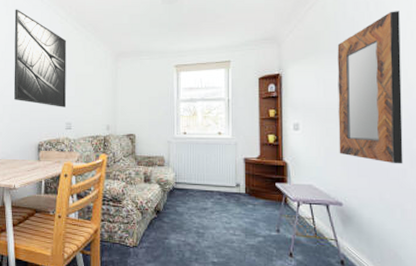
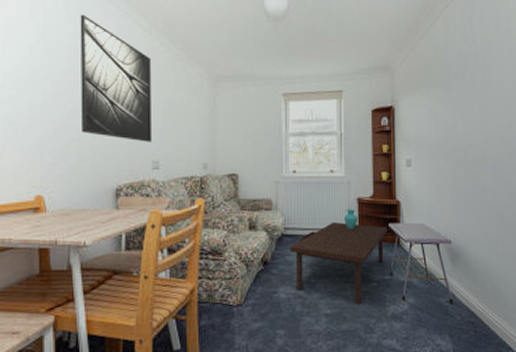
coffee table: none [180,168,274,257] -> present [290,209,387,305]
home mirror: present [337,11,403,164] -> none [447,45,504,199]

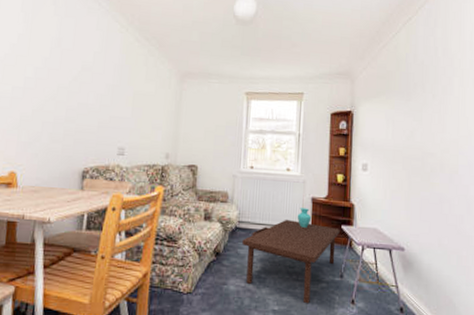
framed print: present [80,14,153,142] -> none [57,9,126,130]

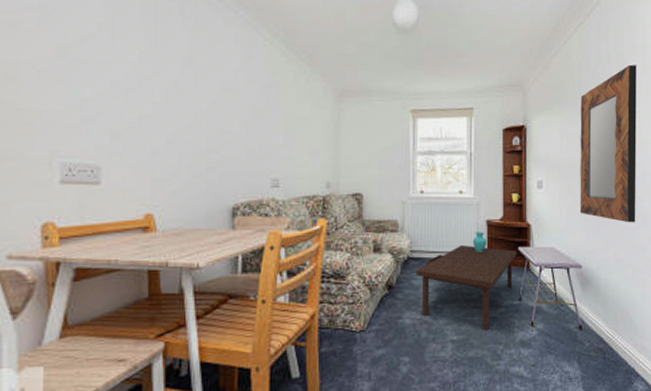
home mirror: none [404,58,464,211] -> present [580,64,637,223]

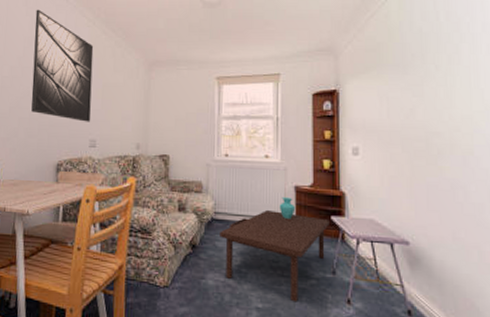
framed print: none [195,20,273,159] -> present [31,9,94,122]
home mirror: present [580,64,637,223] -> none [403,22,480,198]

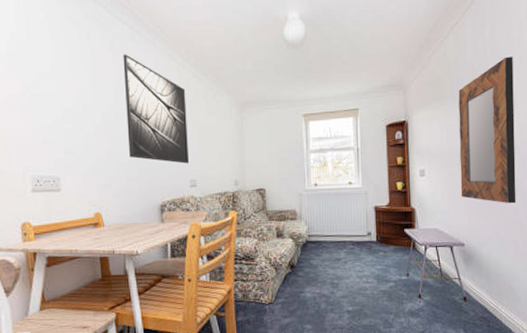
coffee table: present [220,197,329,303] -> none [314,217,403,303]
home mirror: none [403,22,480,198] -> present [458,57,516,204]

